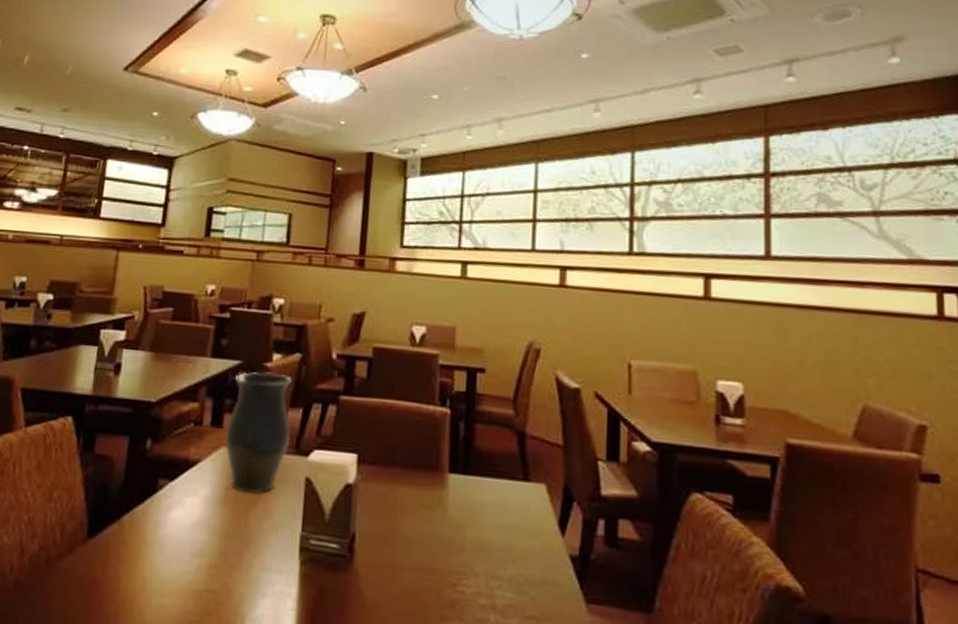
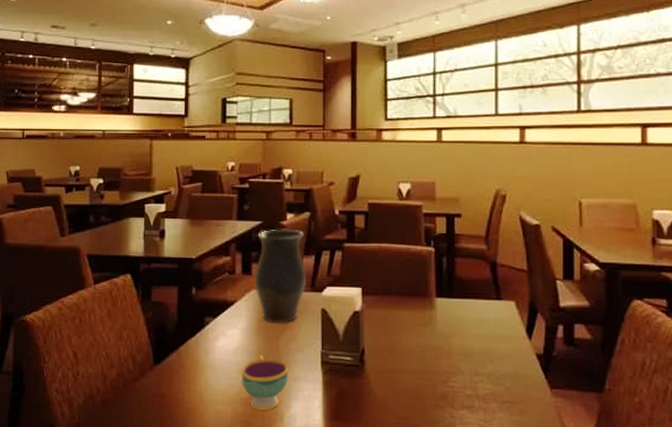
teacup: none [196,533,257,609] -> present [242,354,288,411]

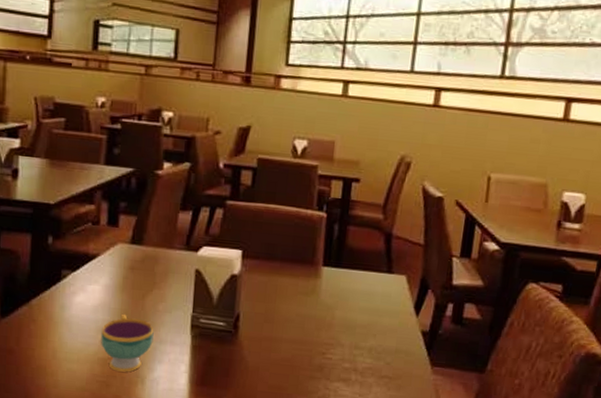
vase: present [255,230,307,323] -> none [121,179,182,282]

